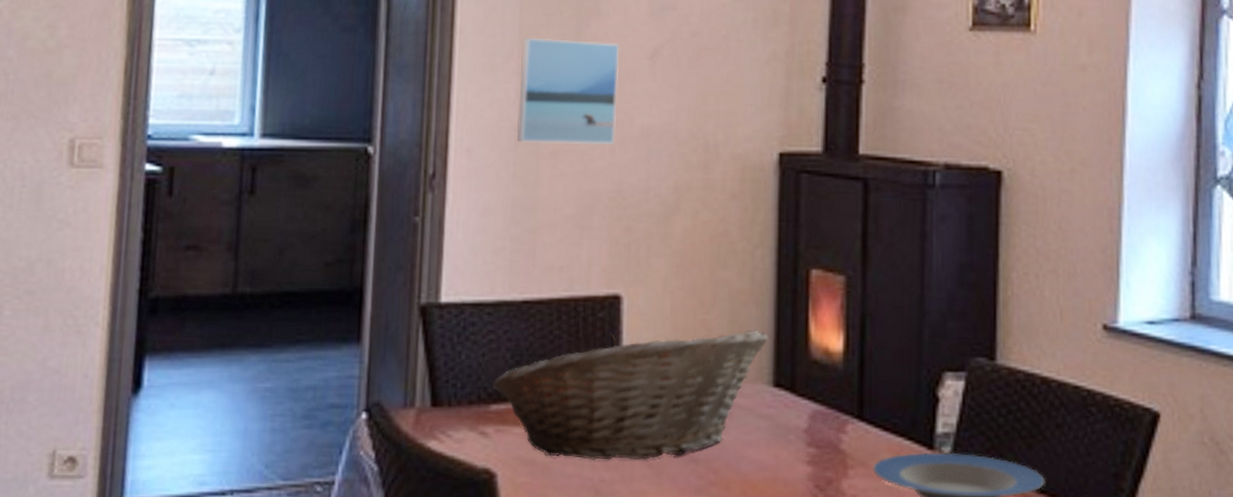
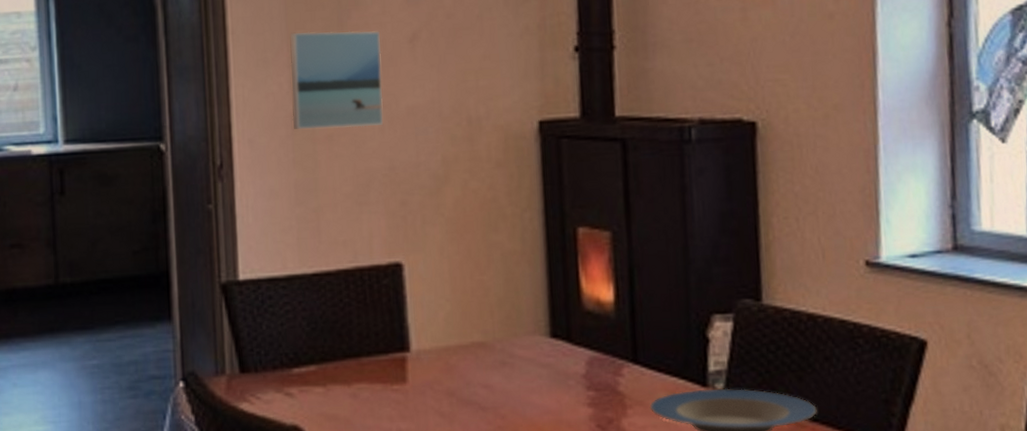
fruit basket: present [492,329,768,460] -> none [292,286,543,413]

